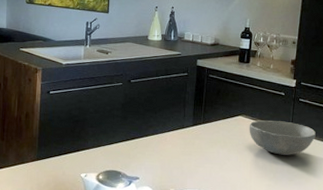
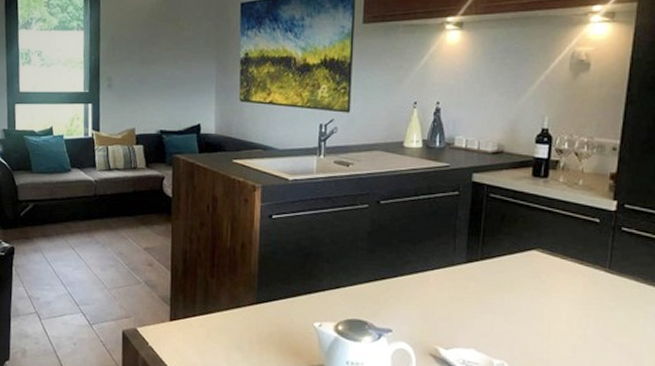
bowl: present [249,120,316,155] -> none [547,256,646,306]

